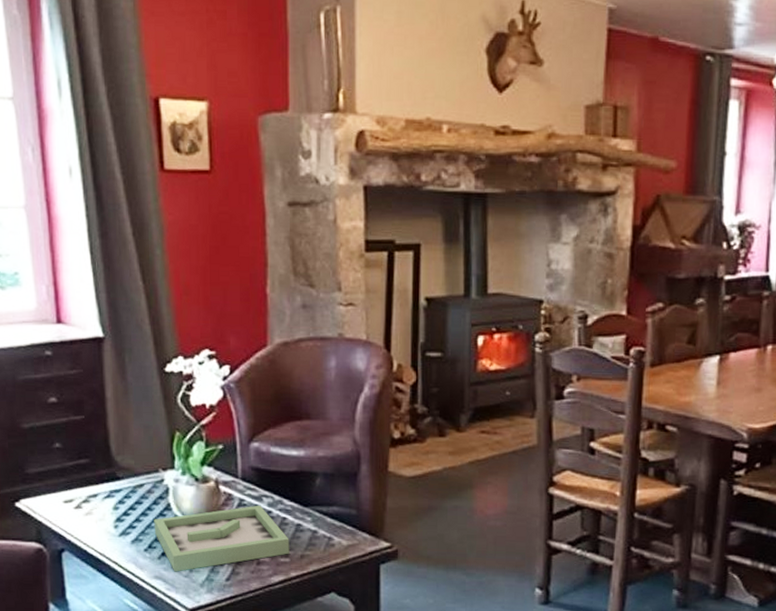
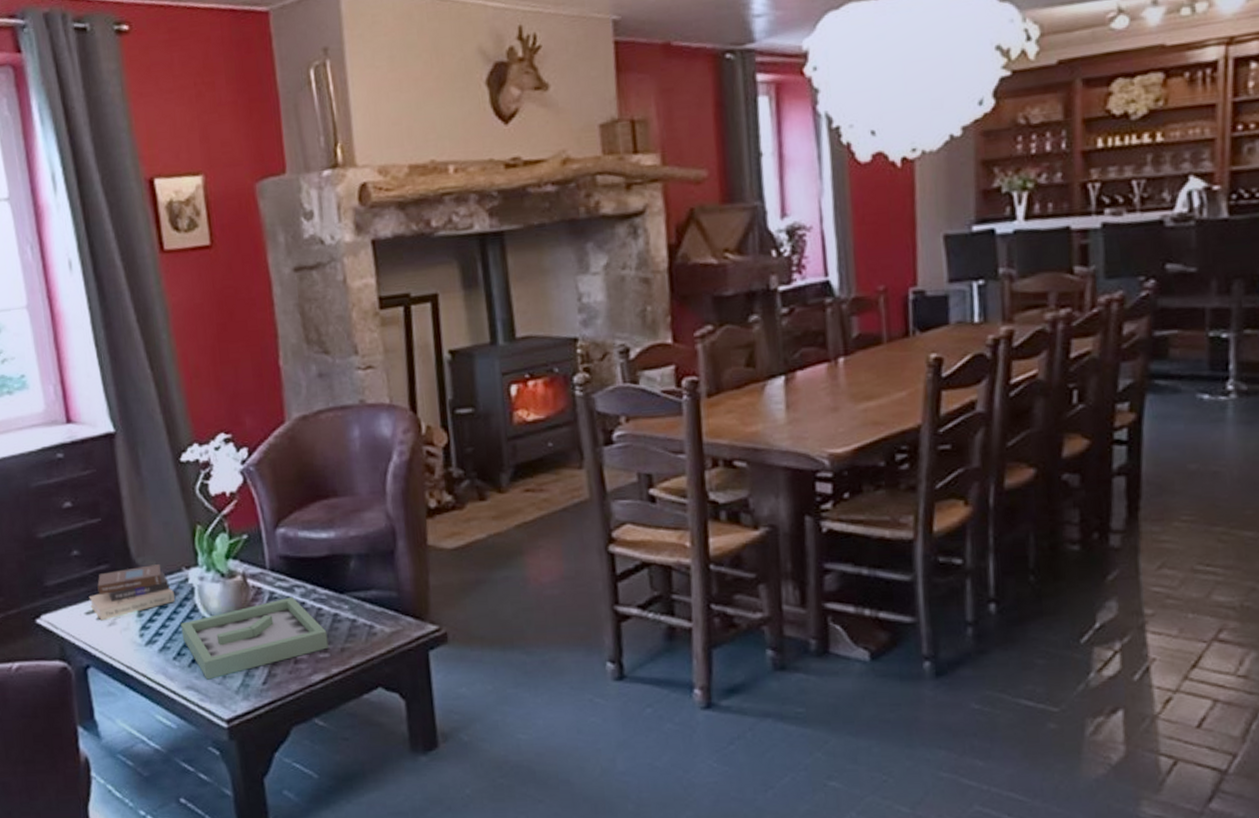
books: none [67,463,151,510] -> present [88,564,176,621]

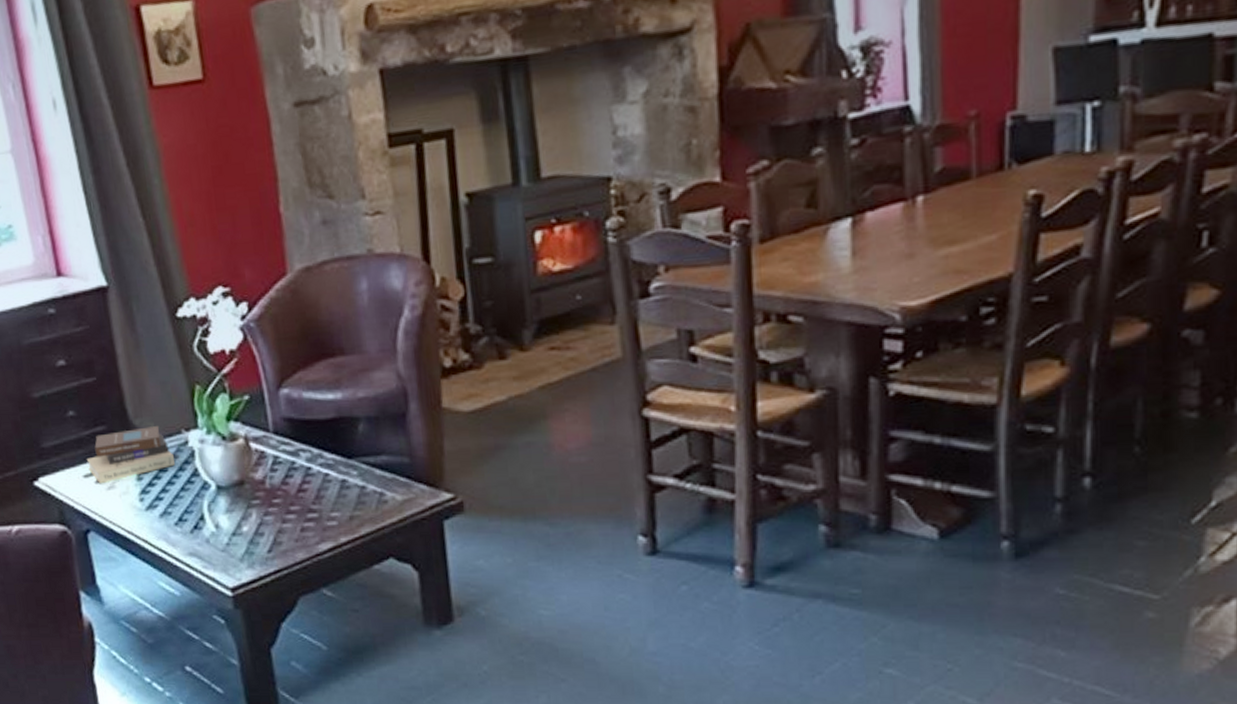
decorative tray: present [181,596,329,680] -> none [181,461,336,547]

